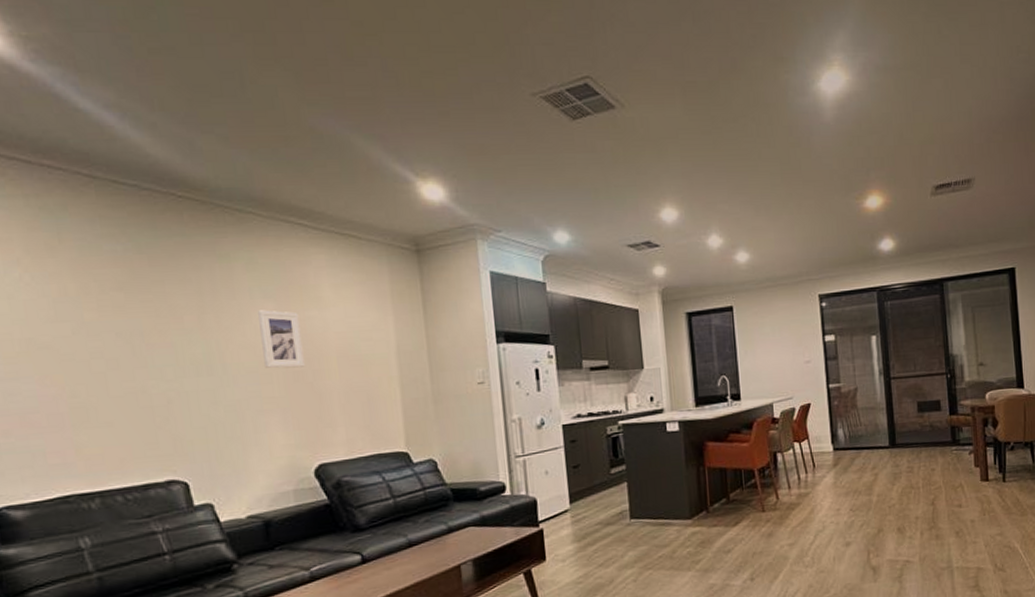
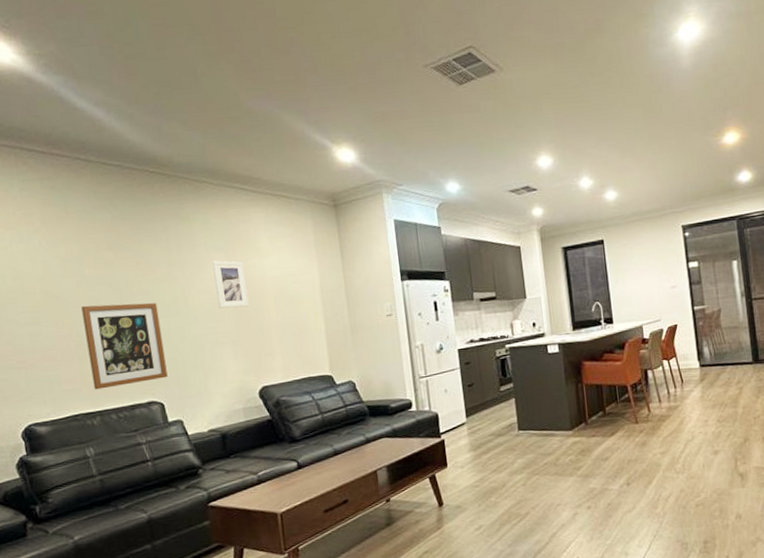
wall art: none [78,358,195,465] -> present [81,302,168,390]

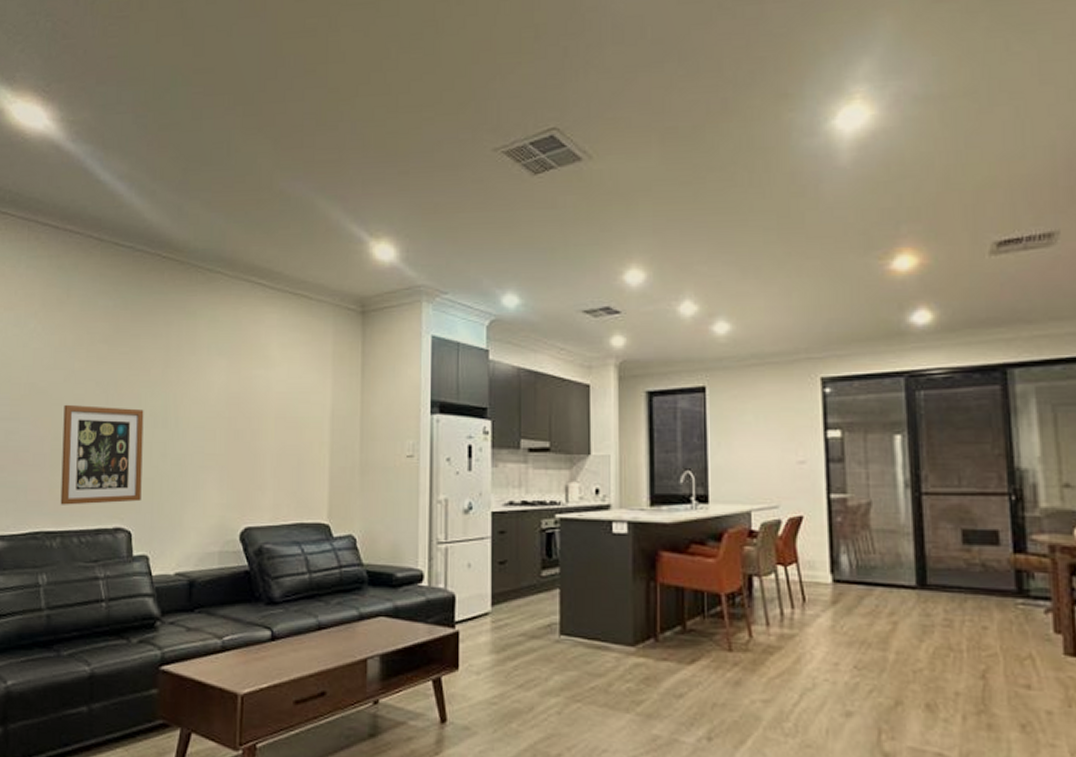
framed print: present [212,261,249,308] -> none [211,366,247,426]

